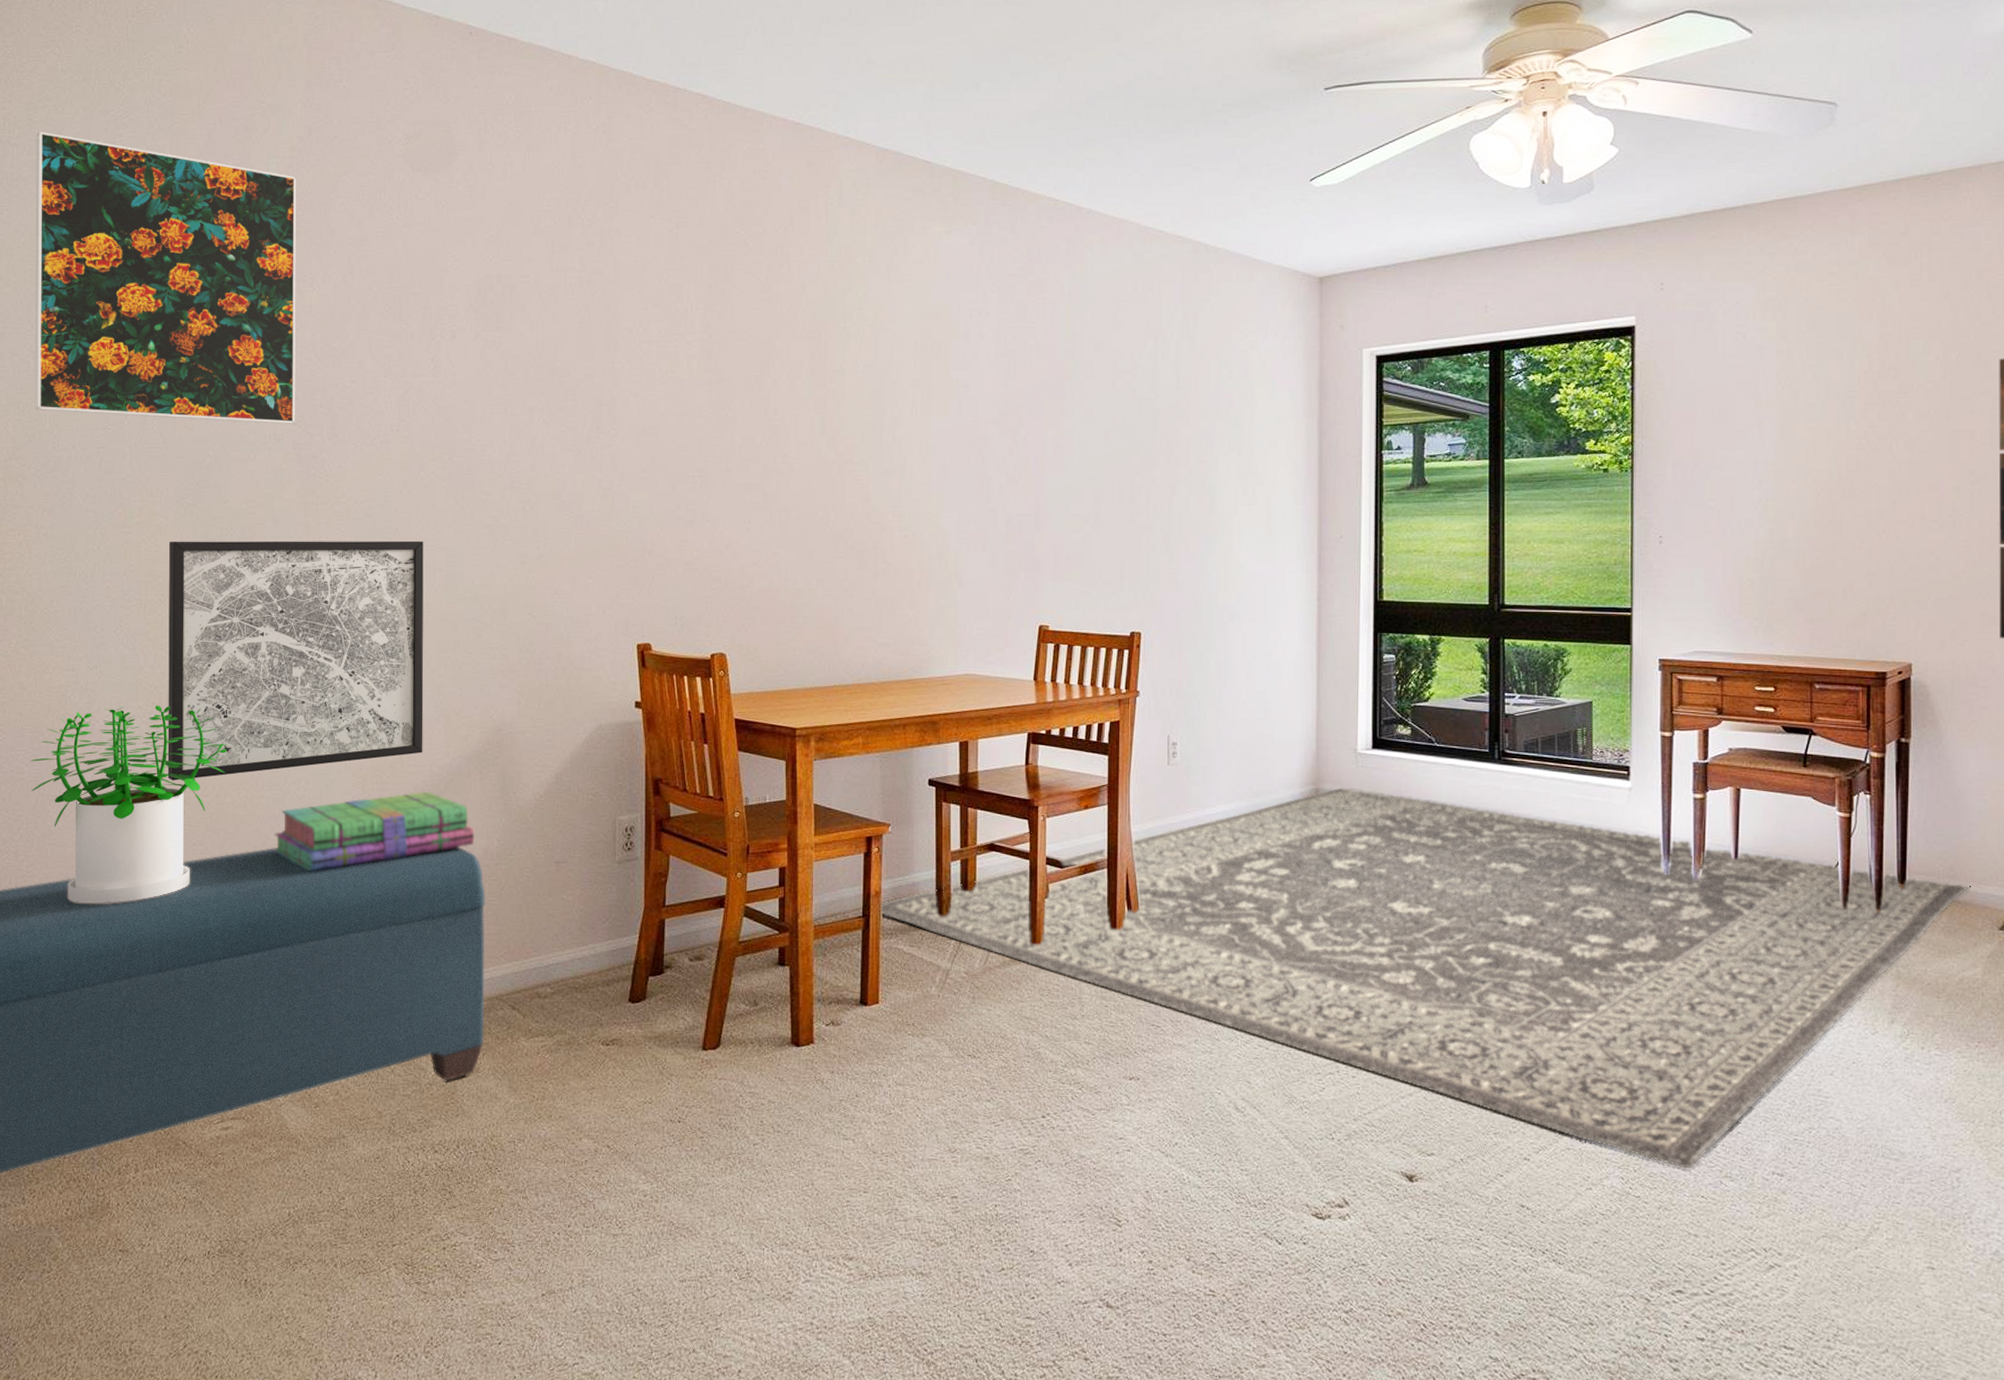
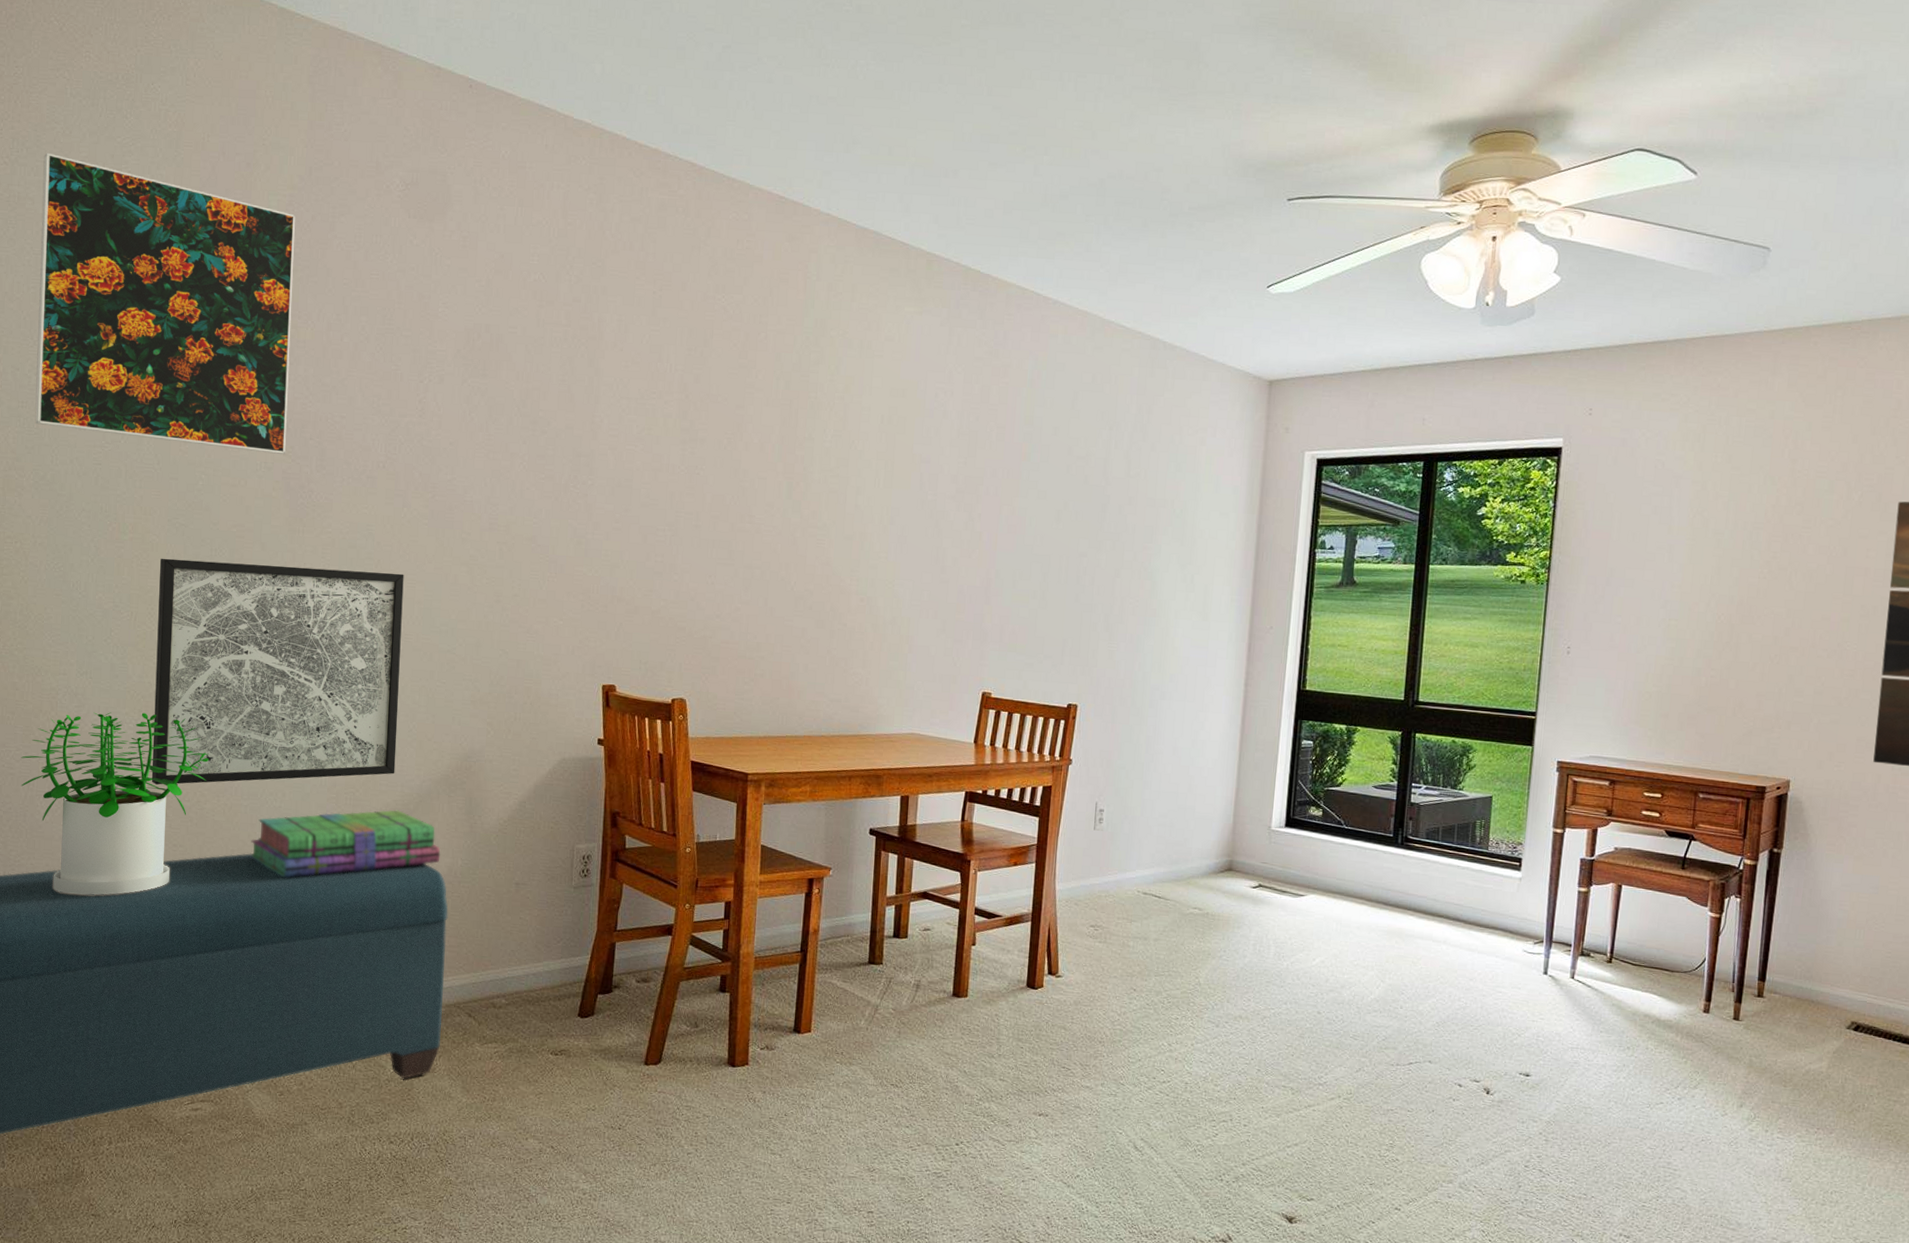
rug: present [880,787,1971,1169] -> none [817,860,1824,1226]

